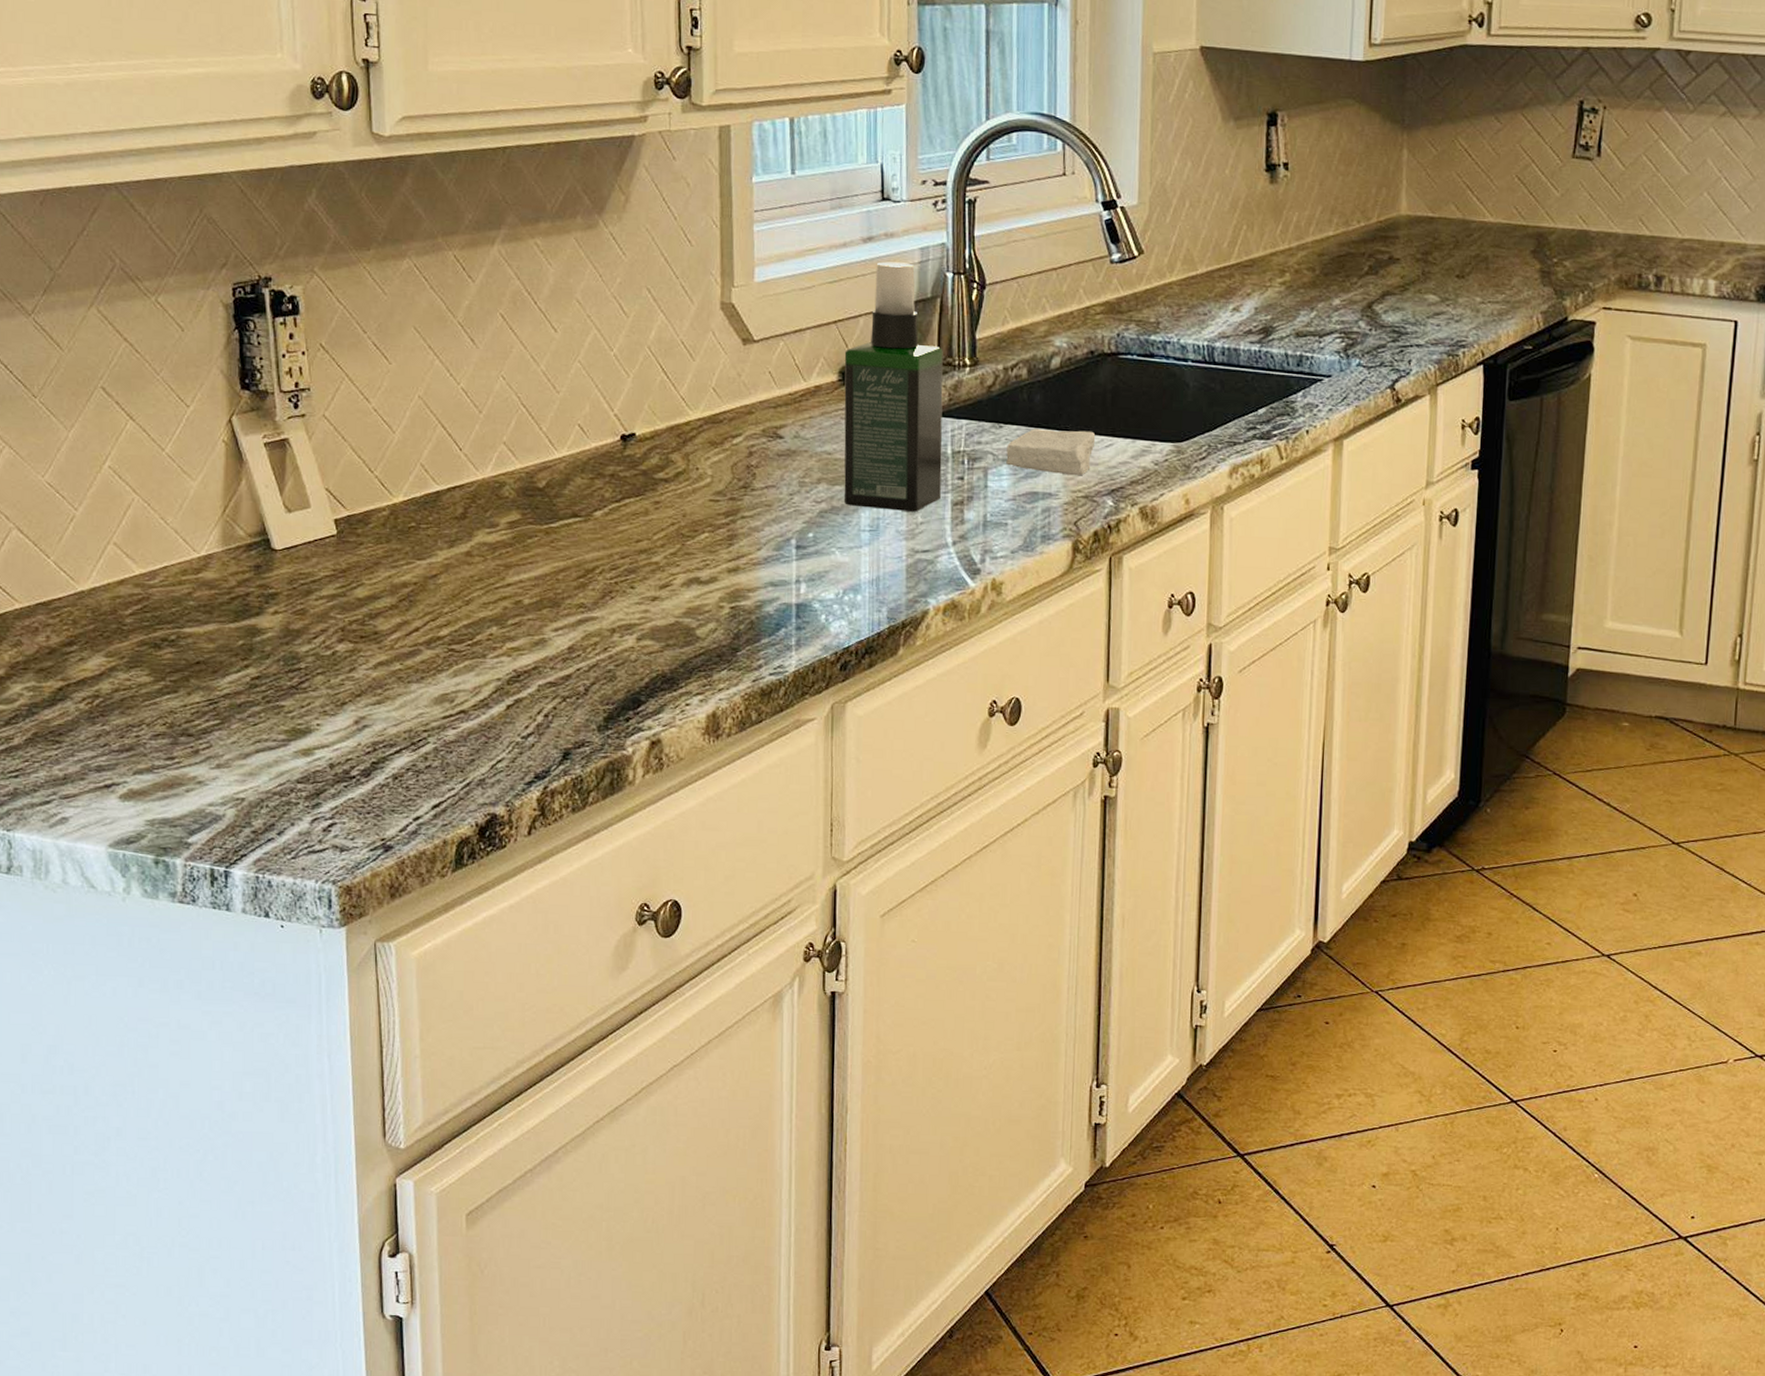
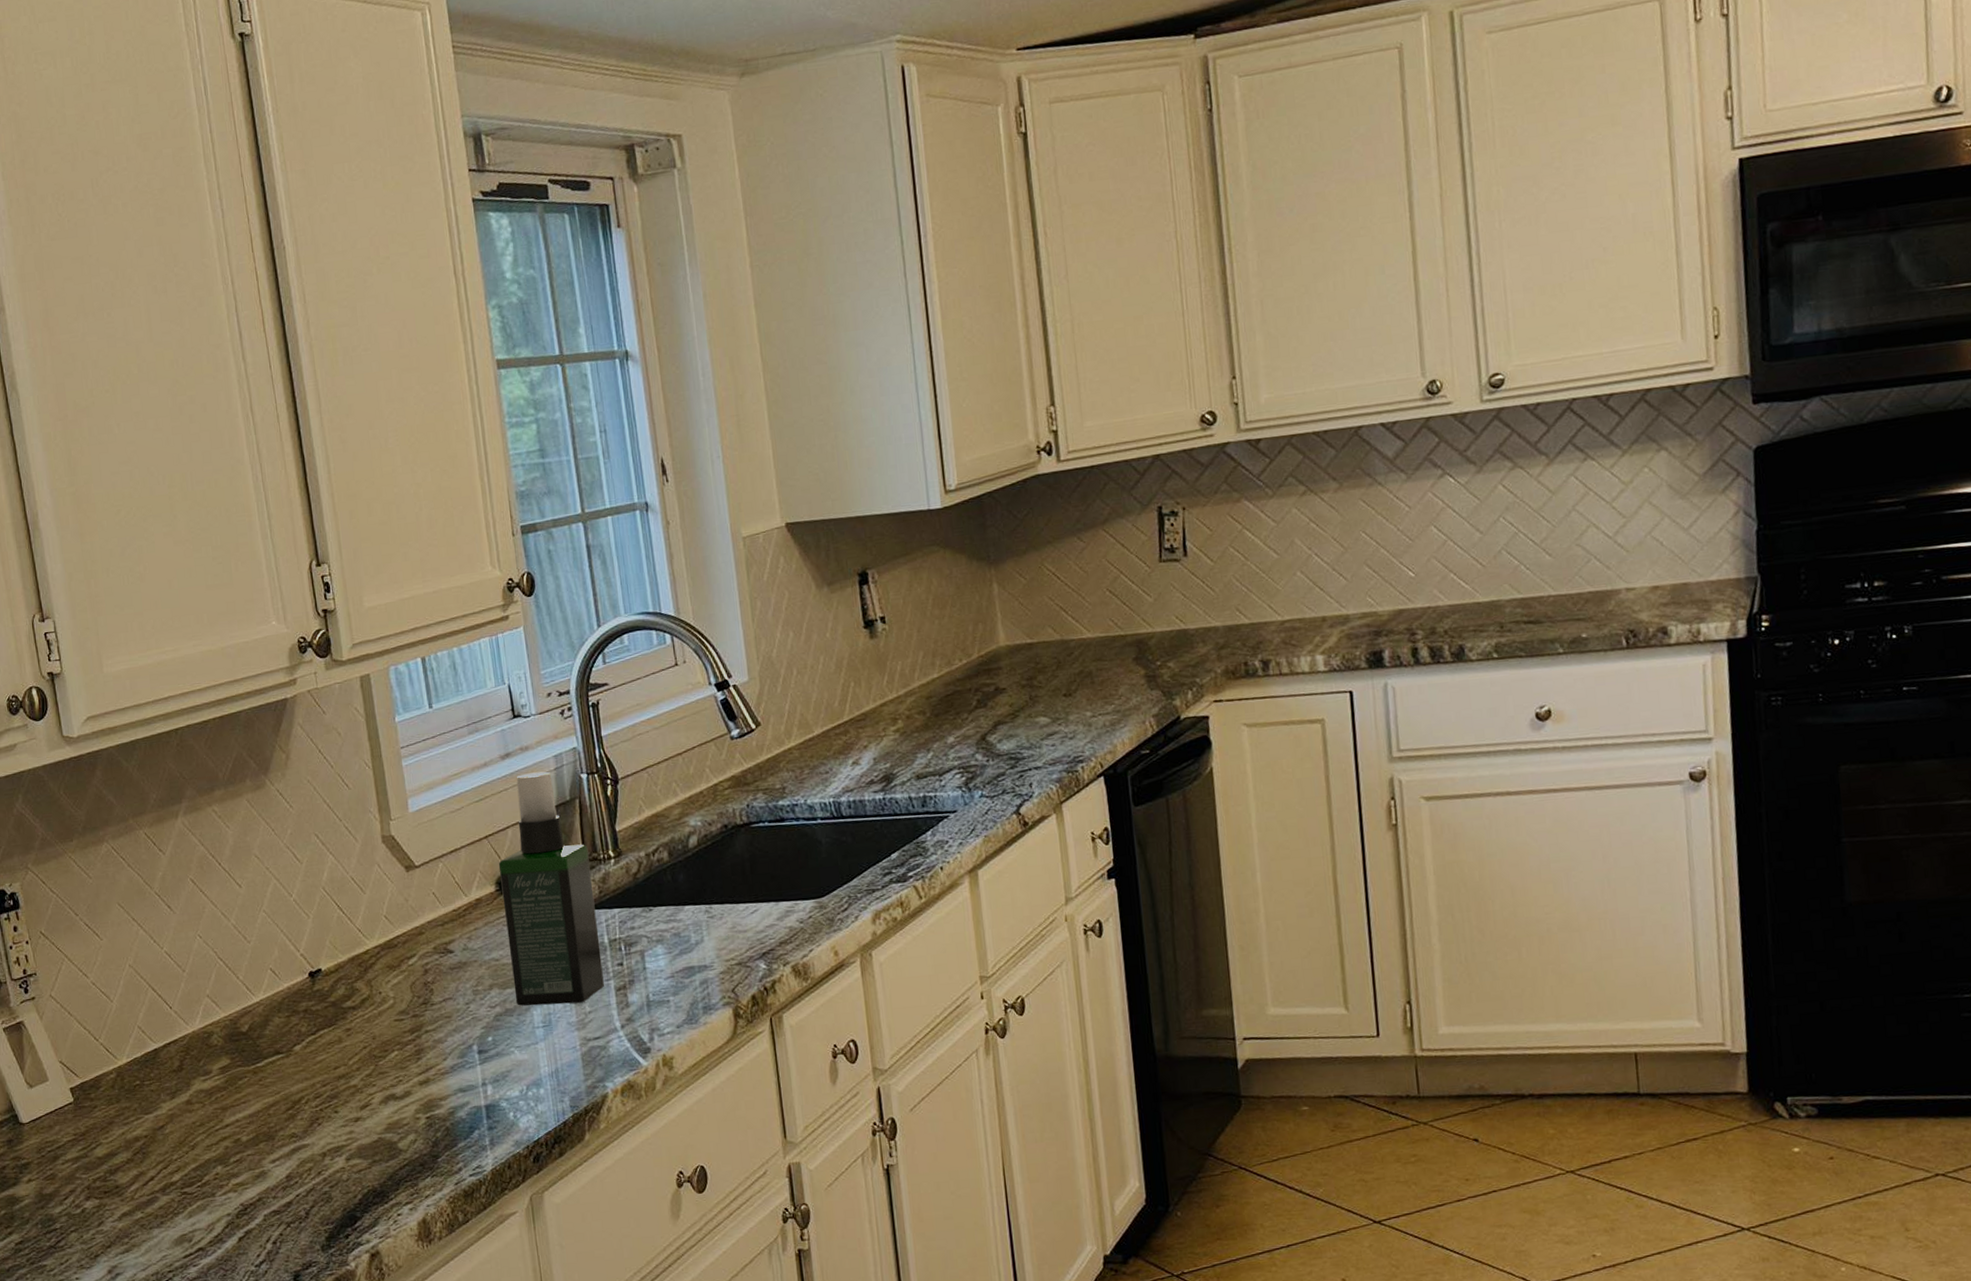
soap bar: present [1006,429,1096,476] -> none [659,900,741,947]

